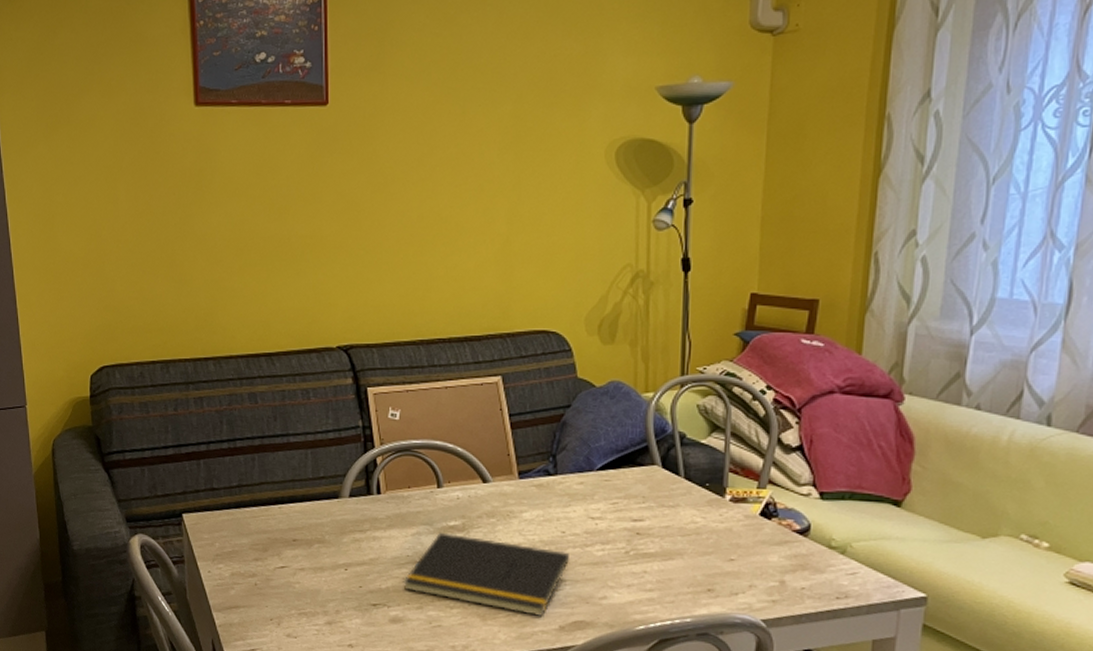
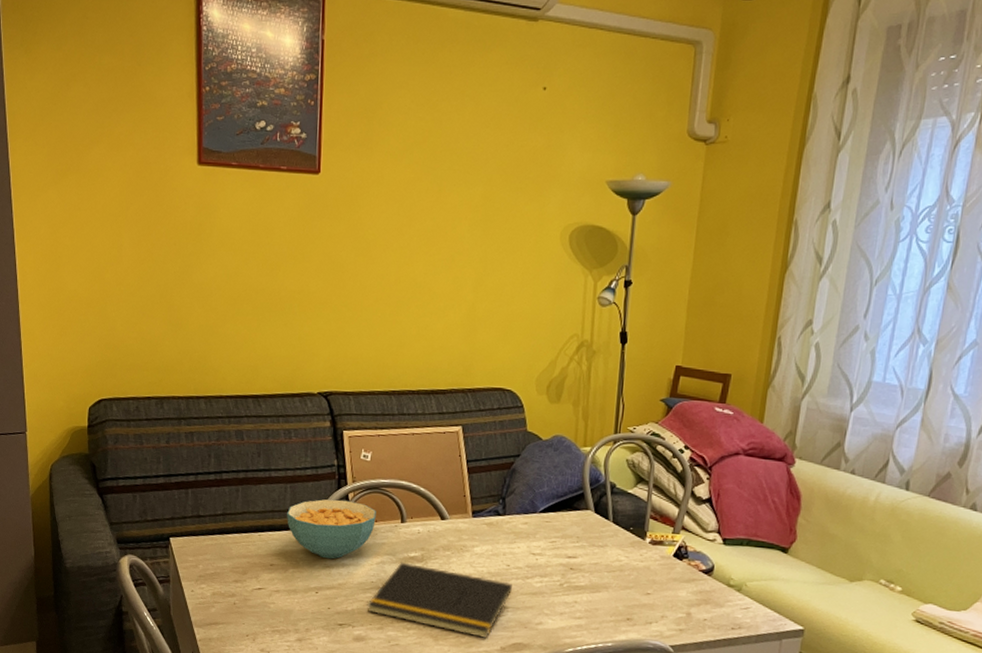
cereal bowl: none [309,464,409,532] -> present [287,499,376,559]

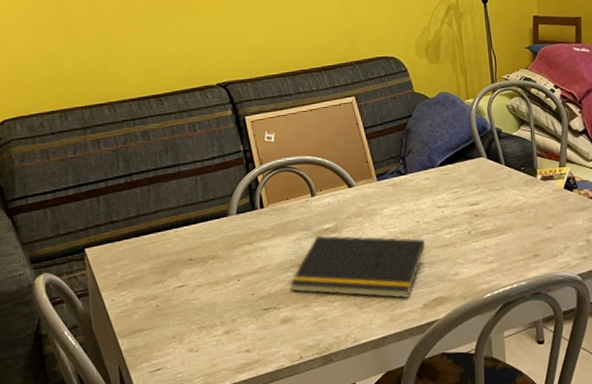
cereal bowl: present [287,499,376,559] -> none [200,183,287,245]

